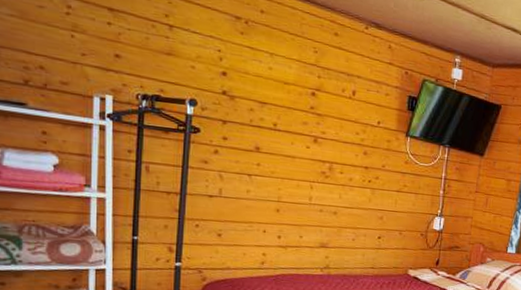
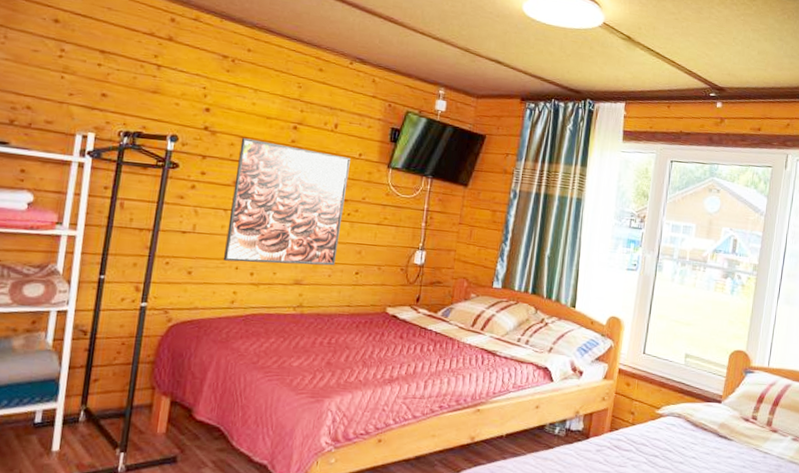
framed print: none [250,103,369,231] -> present [223,138,351,266]

